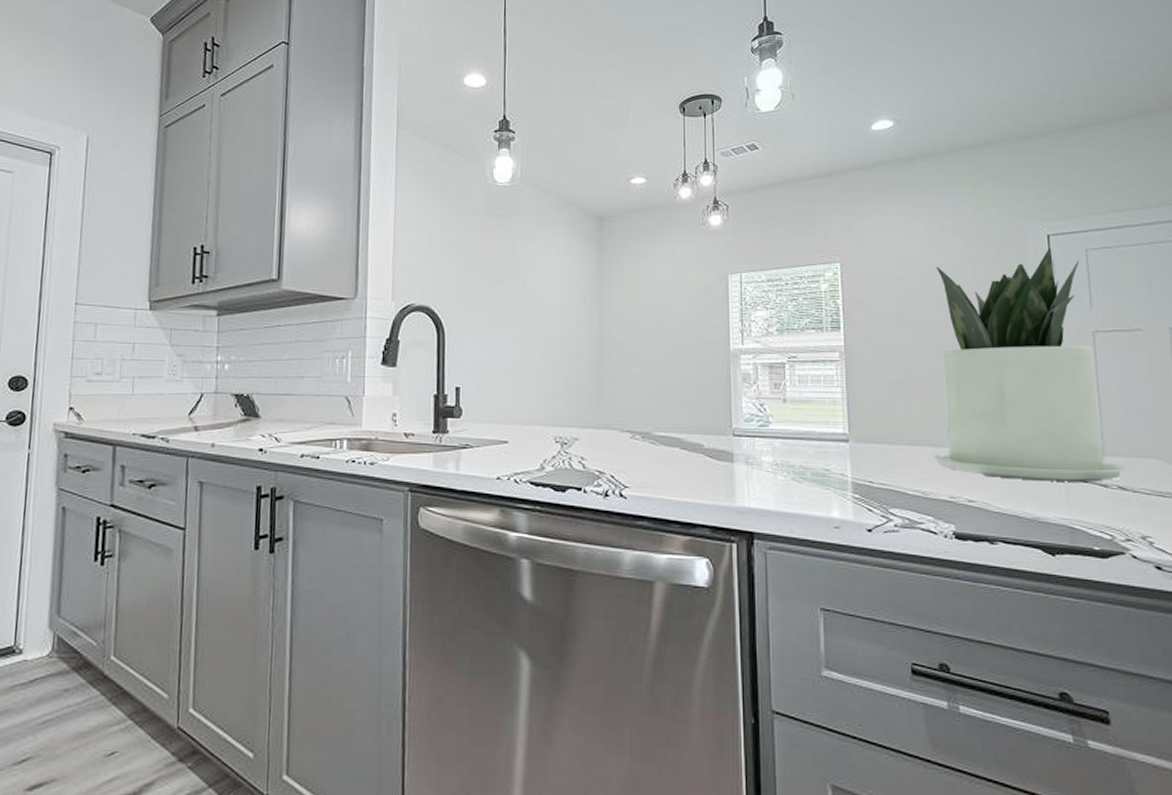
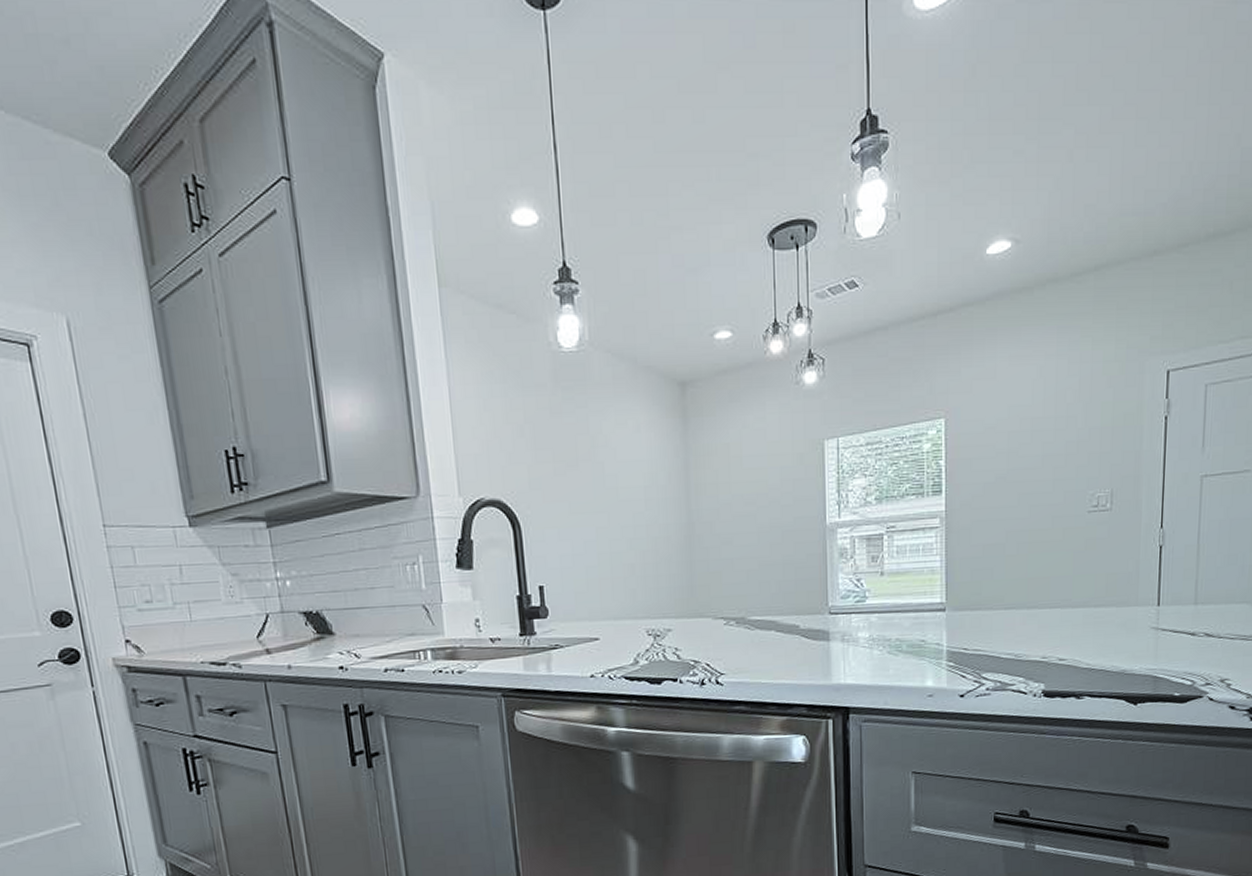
planter: present [933,248,1126,482] -> none [1028,386,1215,635]

